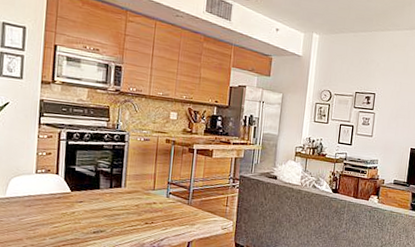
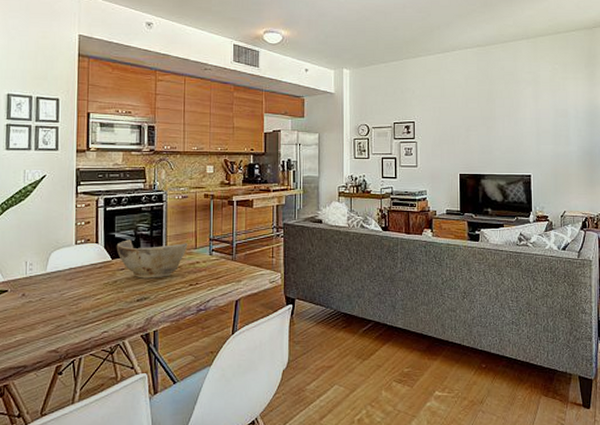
bowl: none [76,174,147,214] -> present [116,239,188,279]

